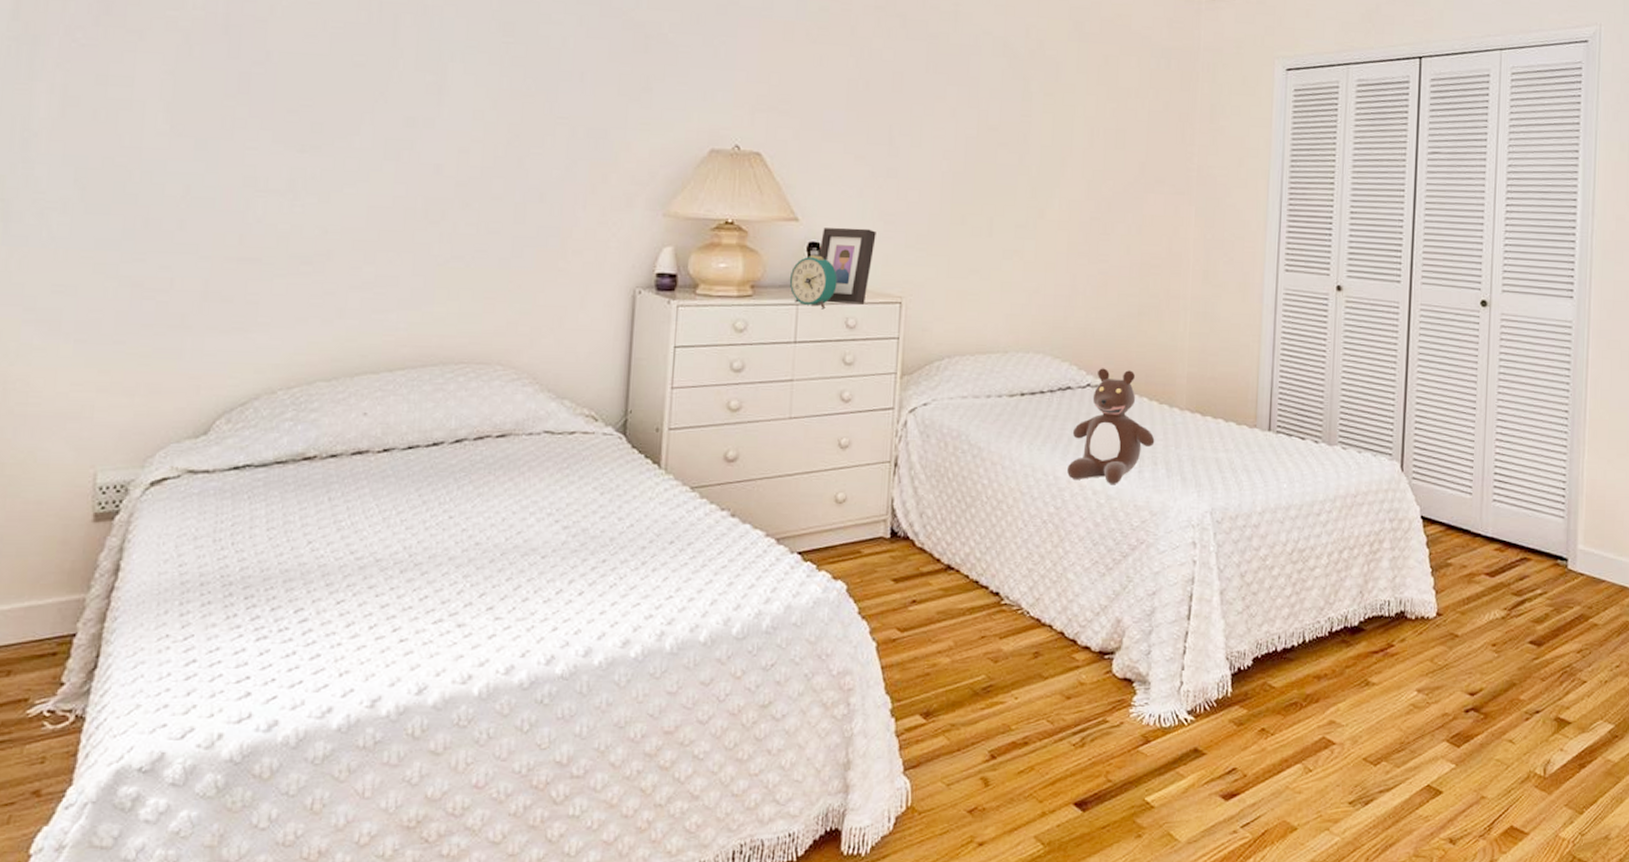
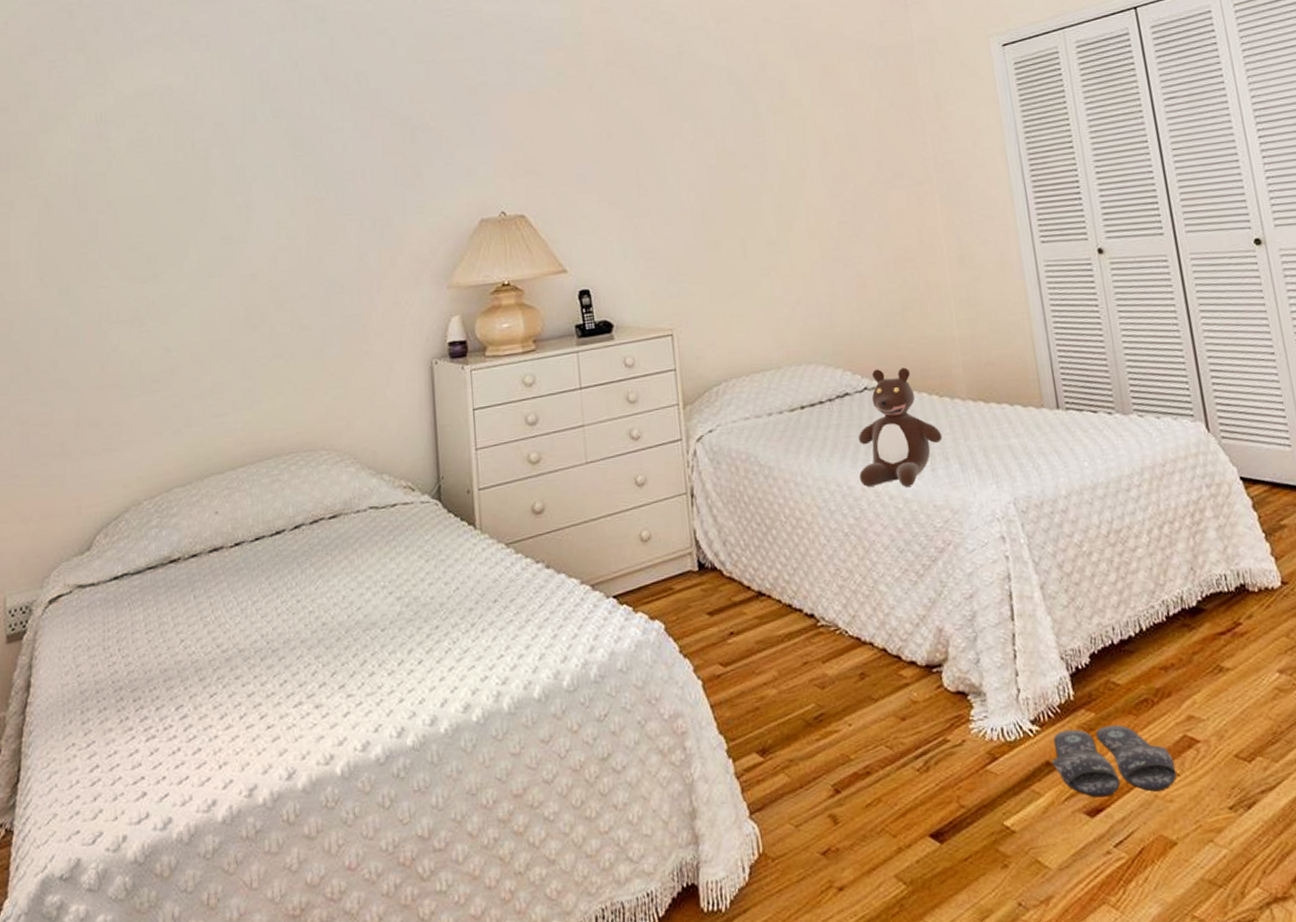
alarm clock: present [789,254,837,308] -> none [566,301,611,352]
picture frame: present [819,227,876,305] -> none [589,269,640,345]
slippers: none [1200,722,1310,784] -> present [1052,725,1177,798]

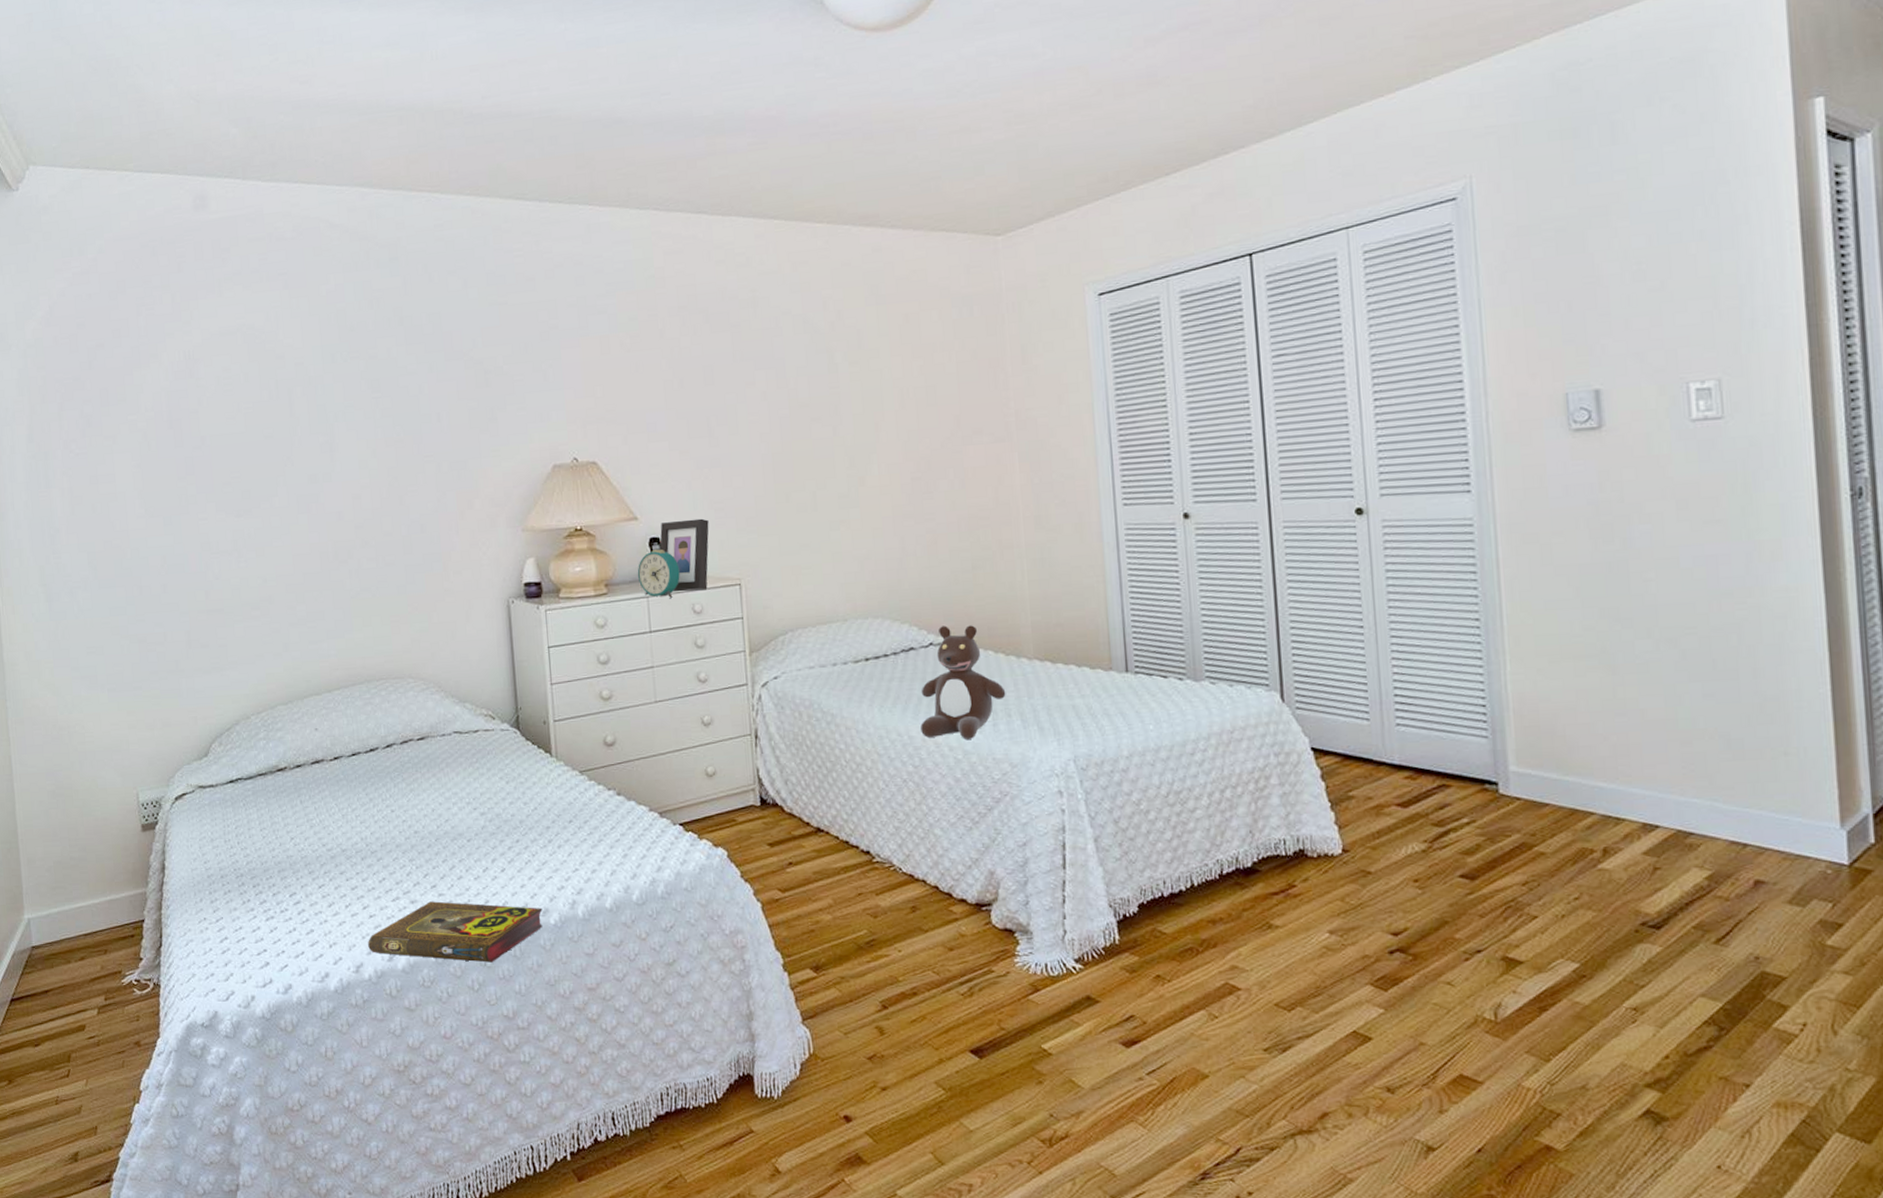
book: none [264,703,464,774] -> present [368,901,543,963]
alarm clock: none [566,301,611,352] -> present [637,548,680,598]
picture frame: none [589,269,640,345] -> present [660,518,709,592]
slippers: present [1052,725,1177,798] -> none [1092,969,1215,1031]

